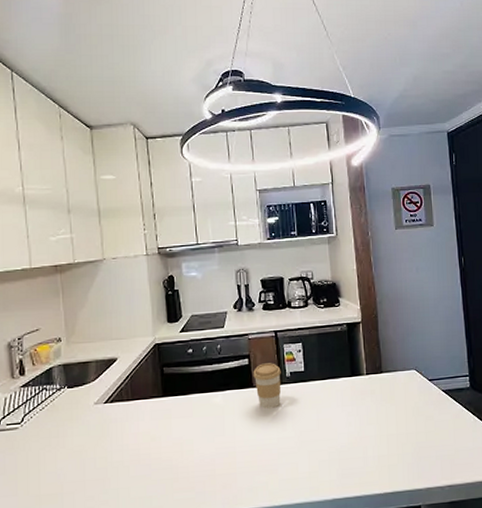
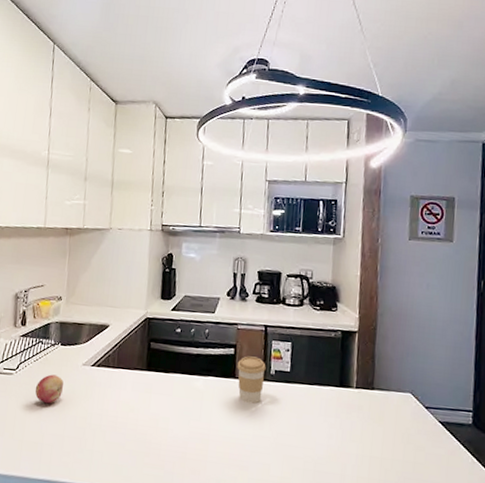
fruit: none [45,420,76,452] -> present [35,374,64,404]

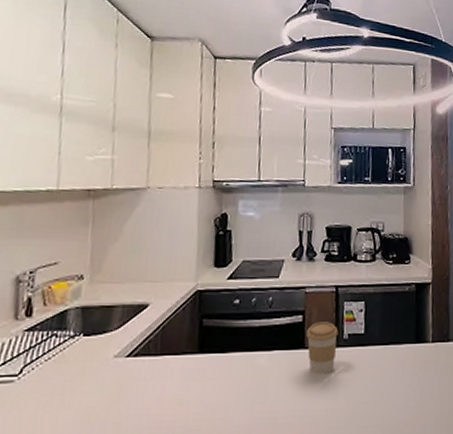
fruit: present [35,374,64,404] -> none [47,374,88,413]

